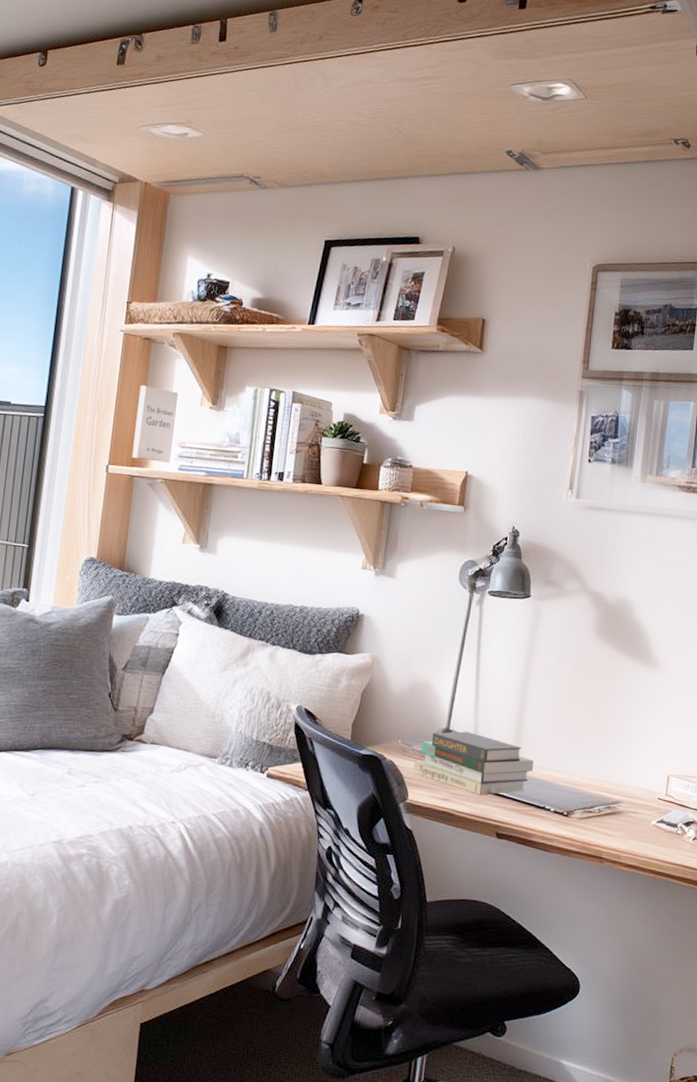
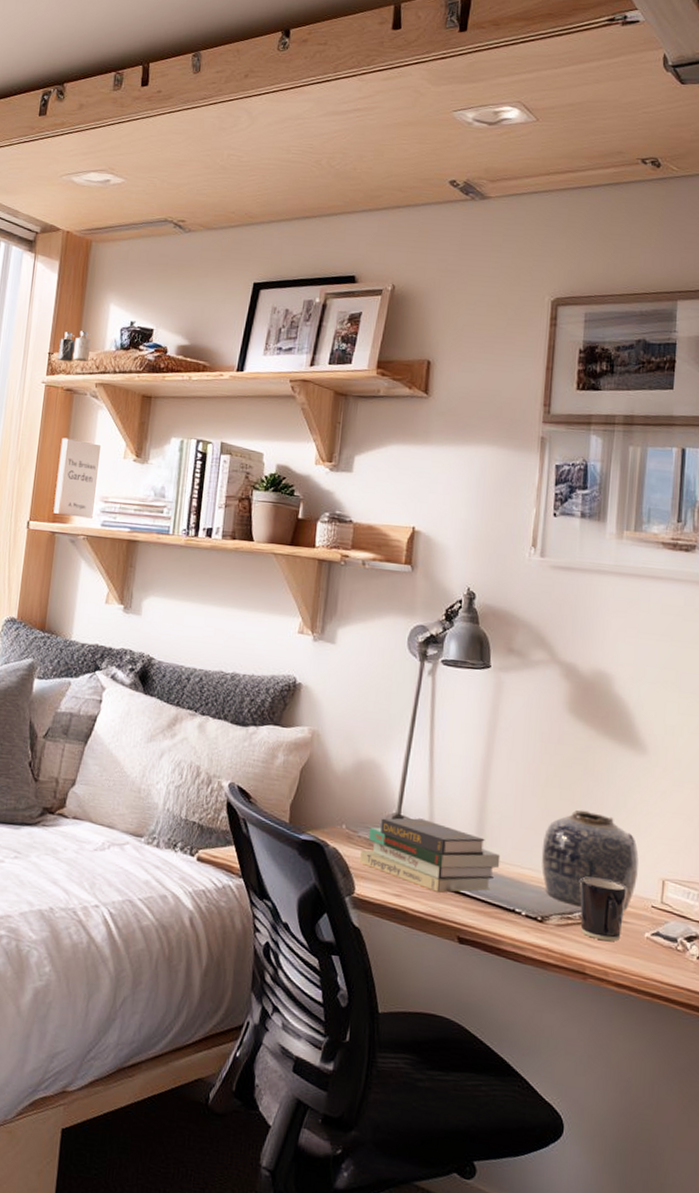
candle: none [136,281,169,312] -> present [58,331,92,363]
decorative jar: none [568,719,649,803] -> present [541,810,639,911]
mug: none [599,776,638,830] -> present [580,877,627,942]

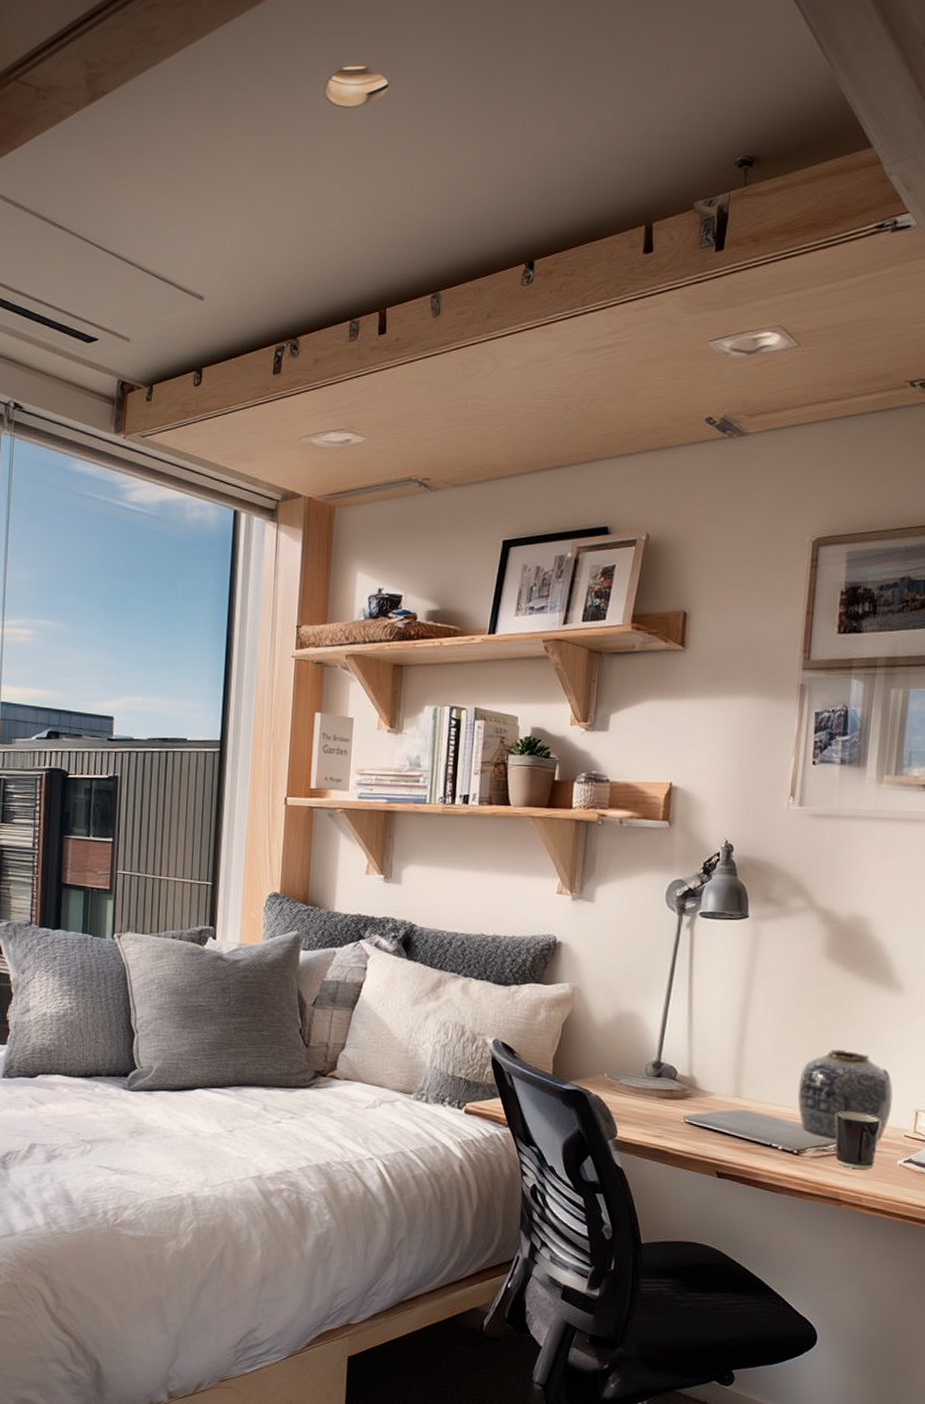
candle: present [58,331,92,363] -> none [306,601,340,635]
books: present [359,818,501,893] -> none [621,1064,758,1132]

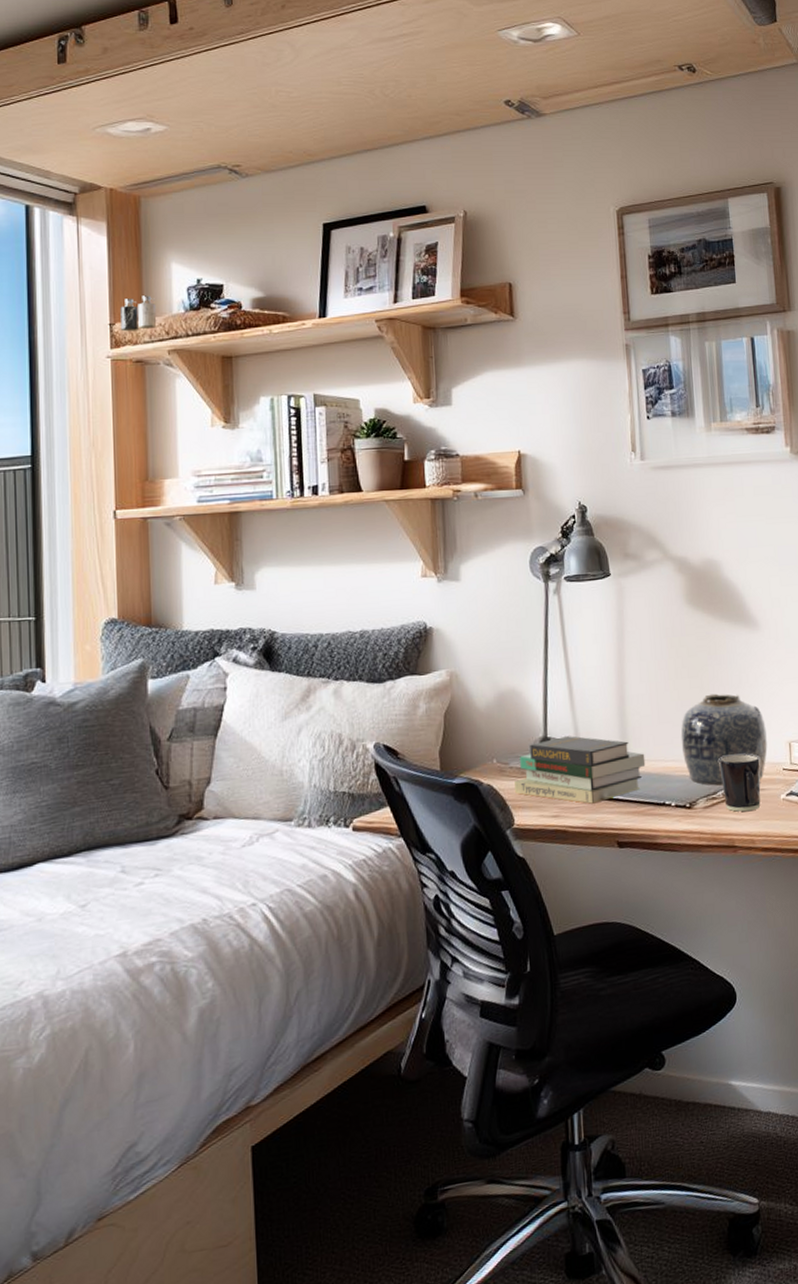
candle: none [306,601,340,635] -> present [120,295,157,332]
book: present [310,712,355,792] -> none [139,413,187,498]
books: none [621,1064,758,1132] -> present [513,736,646,804]

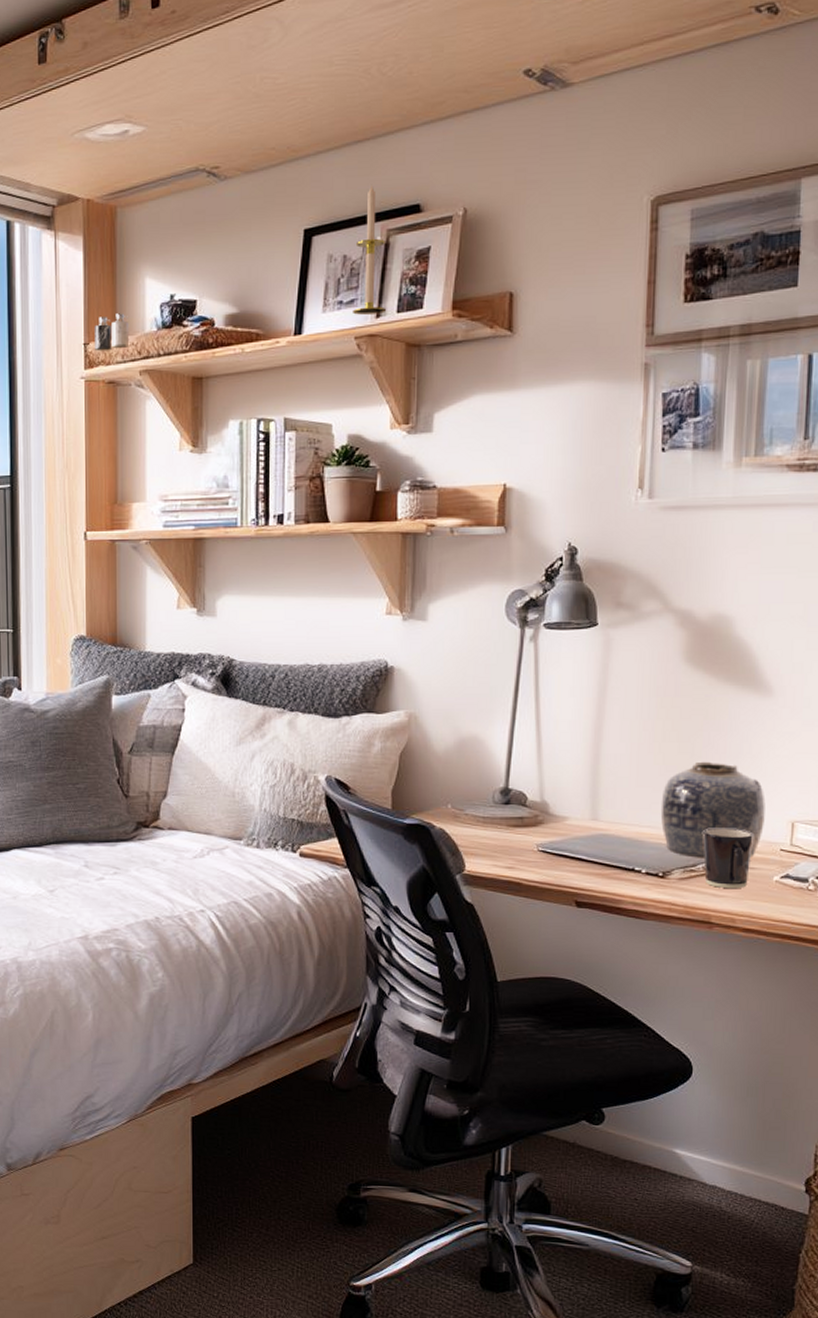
candle: none [371,187,403,301] -> present [353,184,387,316]
books: present [513,736,646,804] -> none [467,789,617,860]

